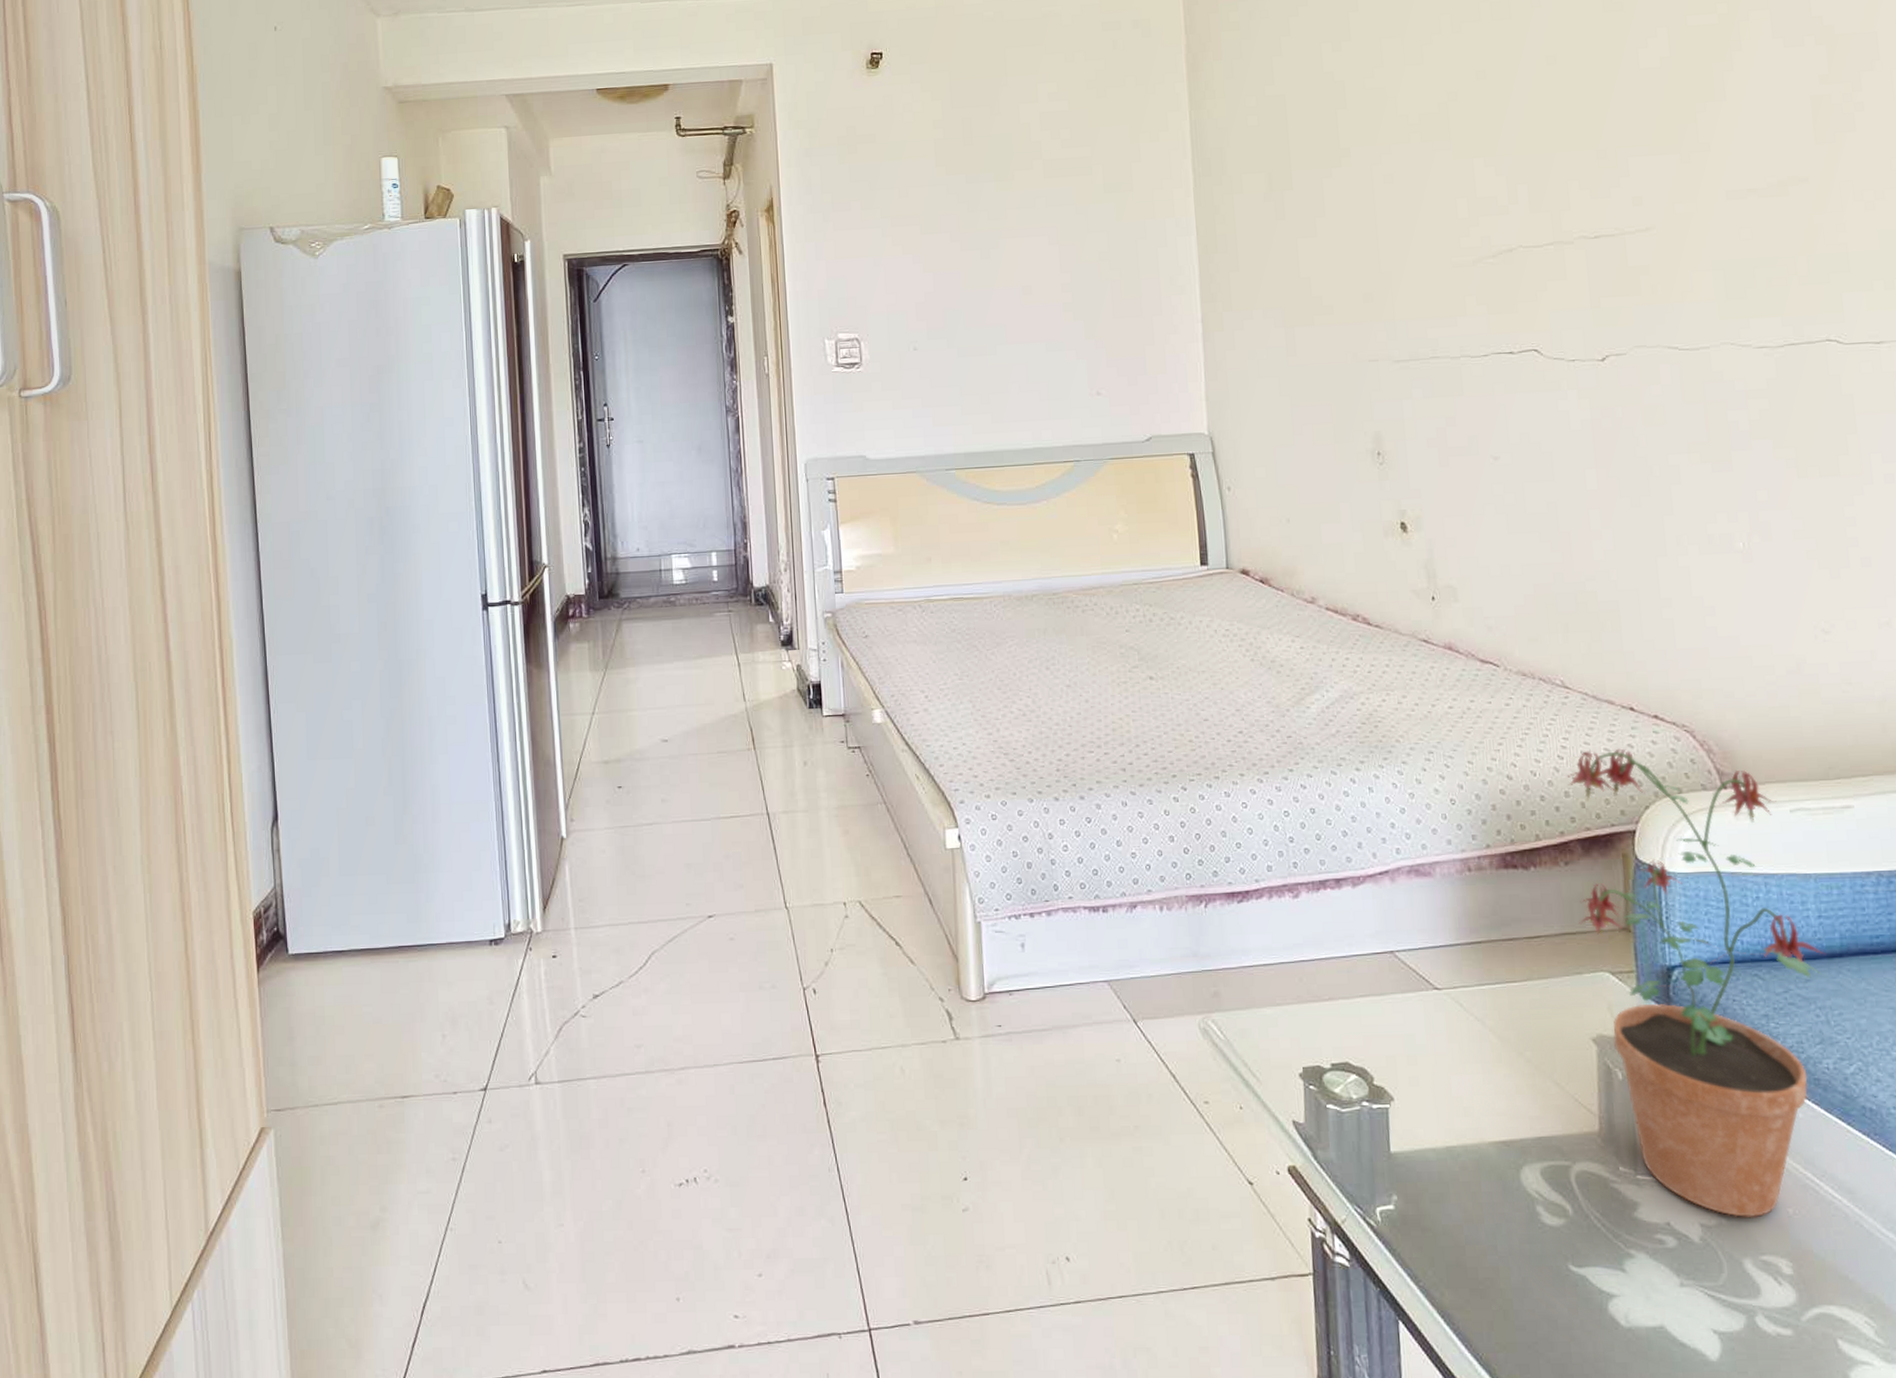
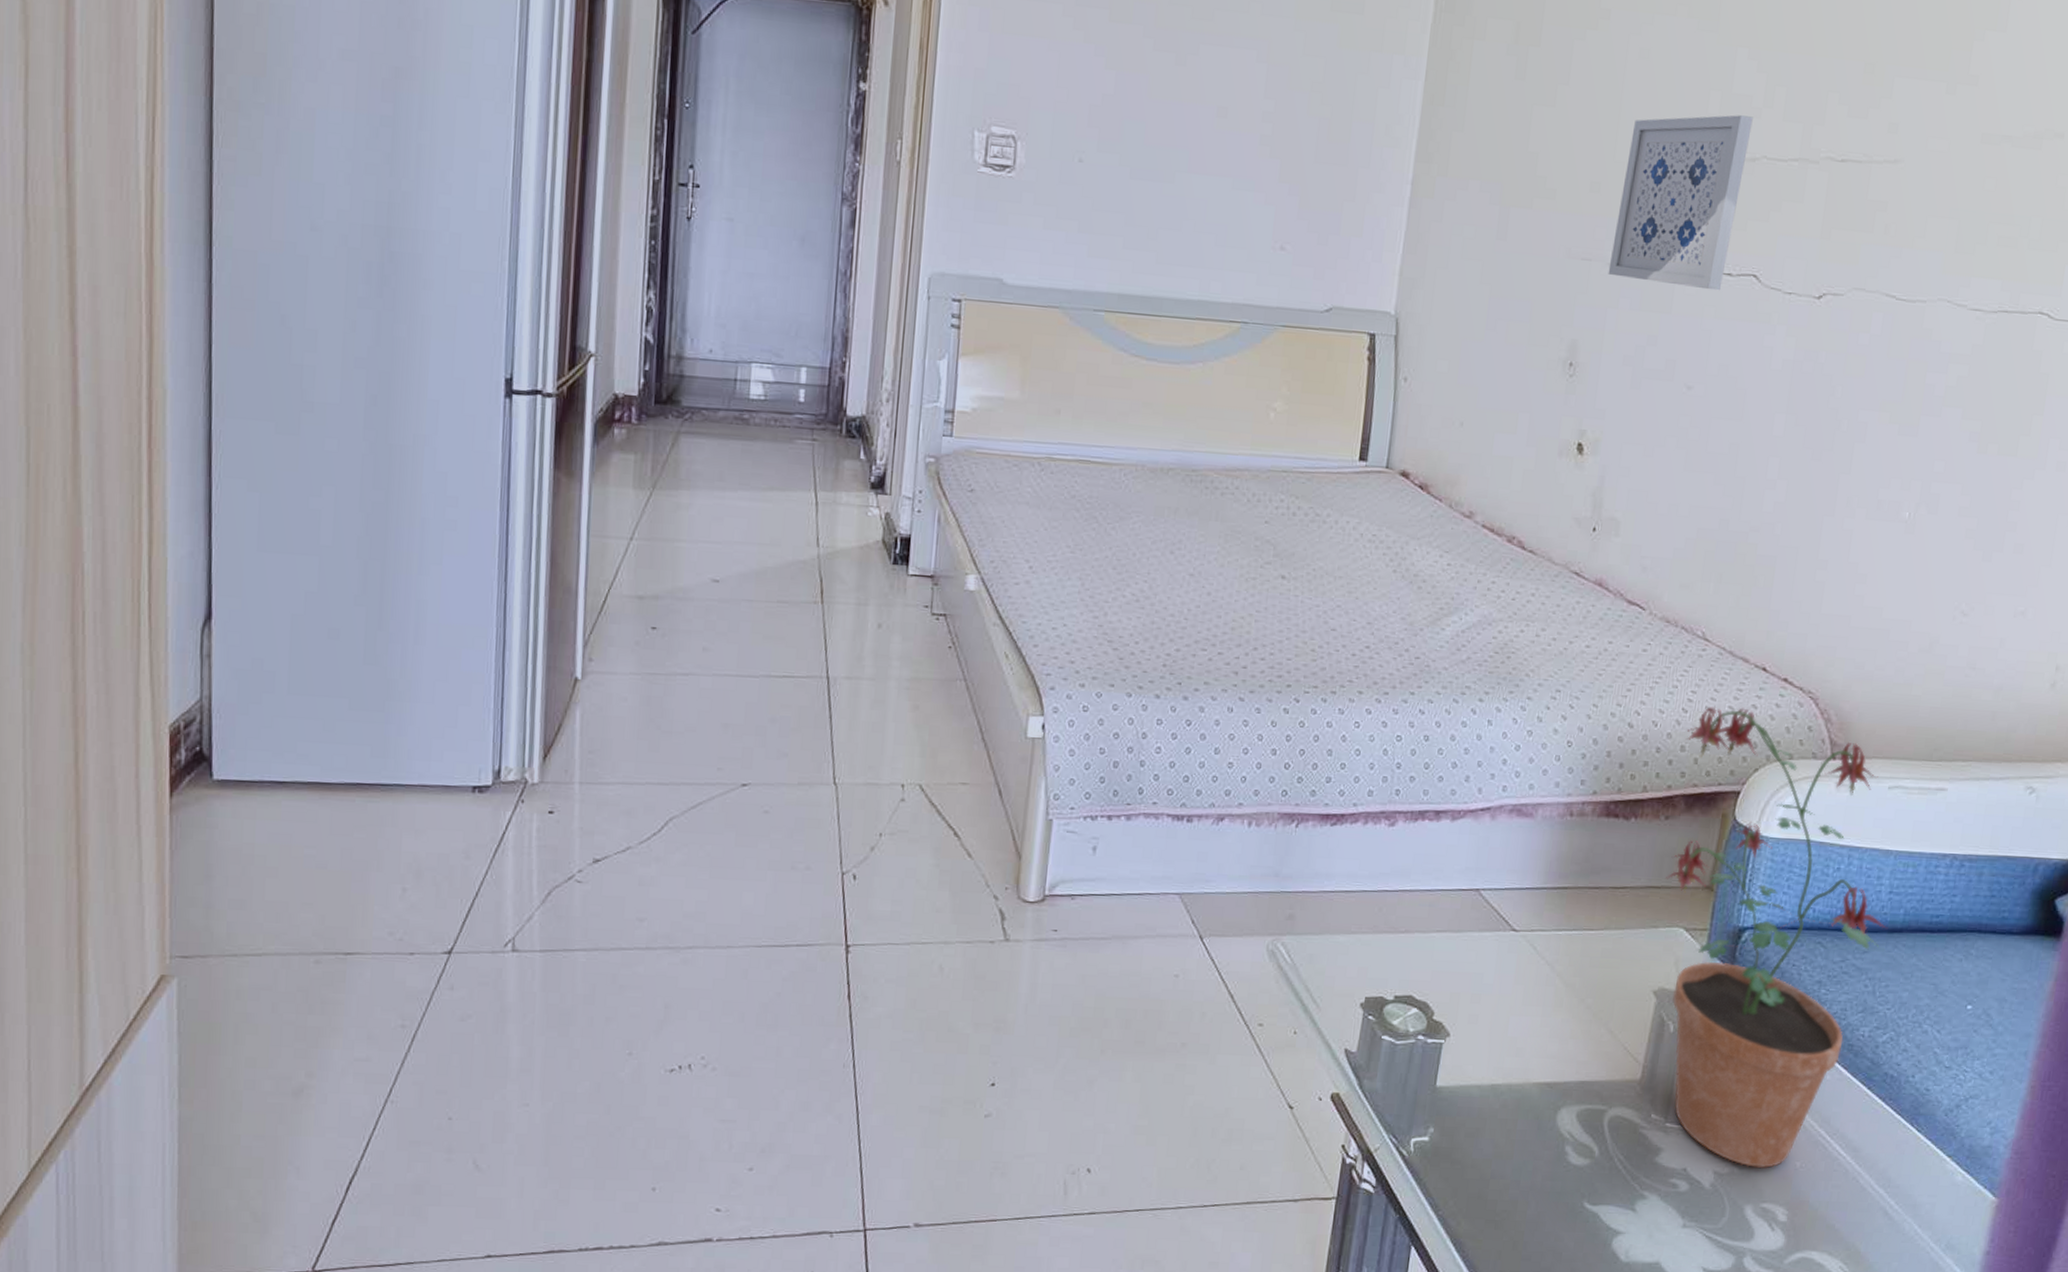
wall art: none [1392,214,1506,371] -> present [1608,115,1753,291]

